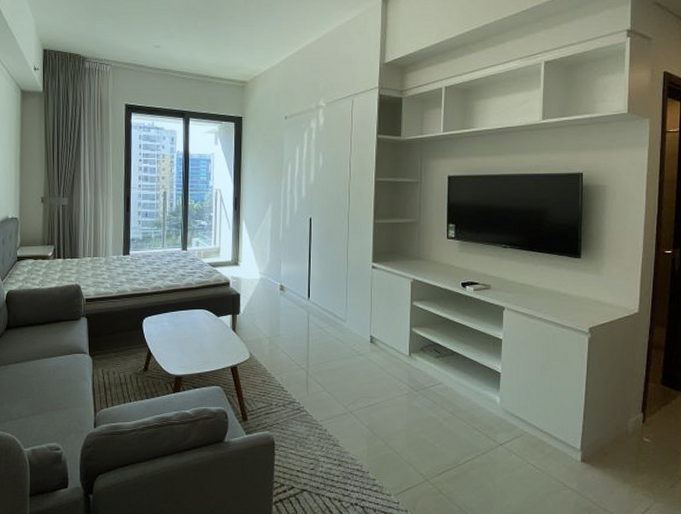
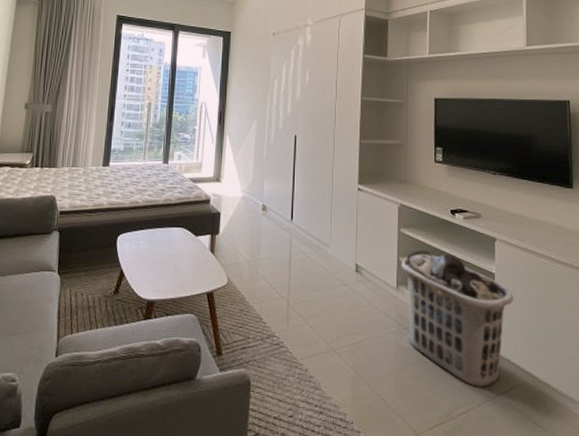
clothes hamper: none [413,321,519,439] -> present [401,251,514,388]

